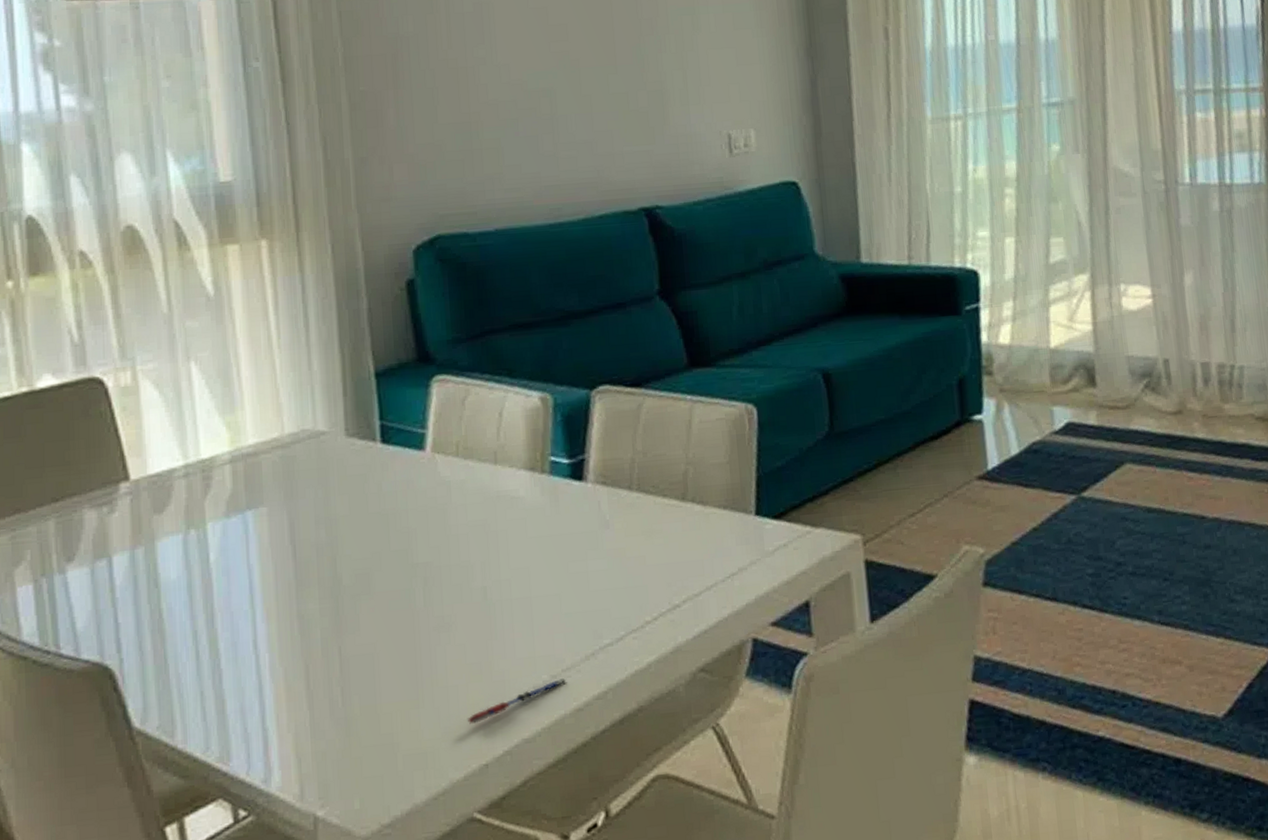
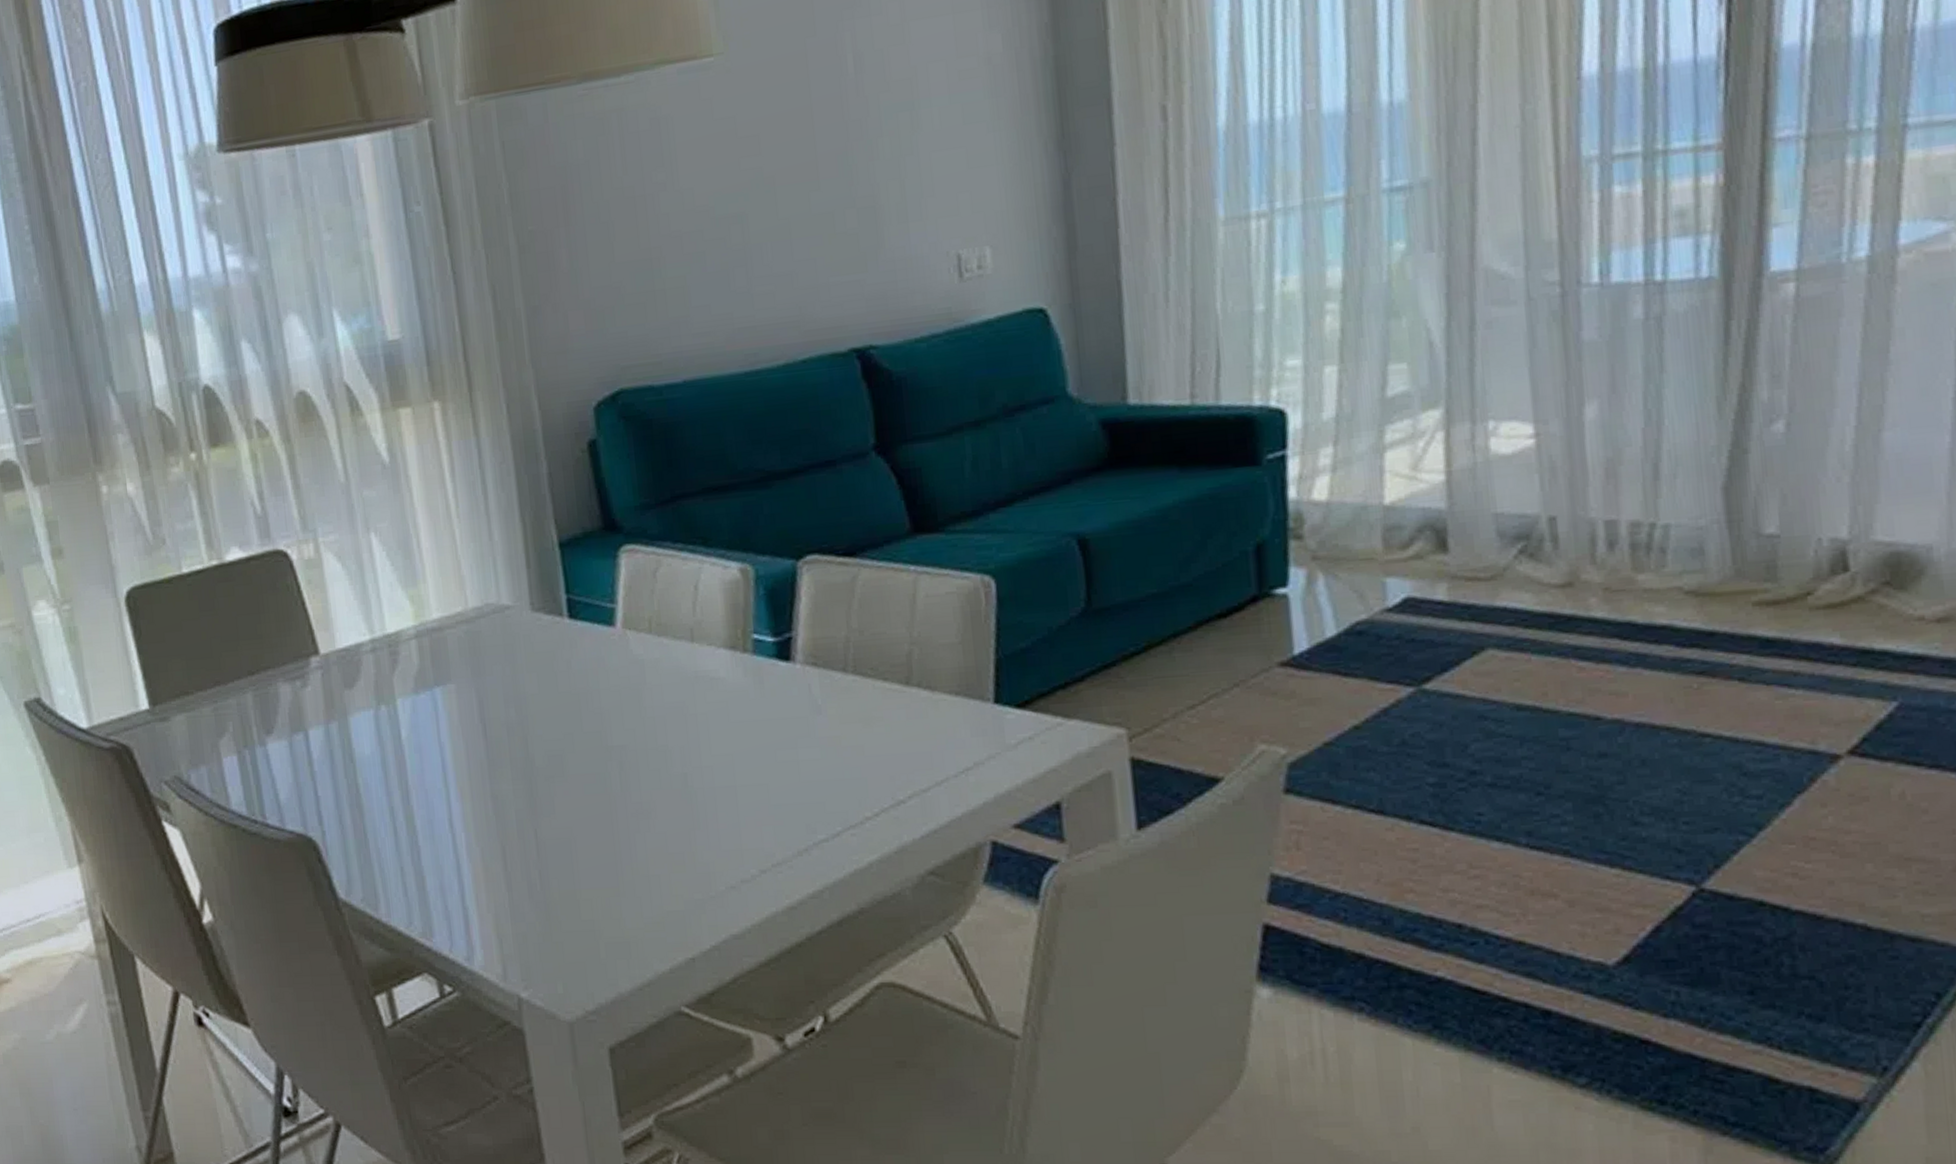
pen: present [467,678,567,724] -> none [670,874,778,916]

